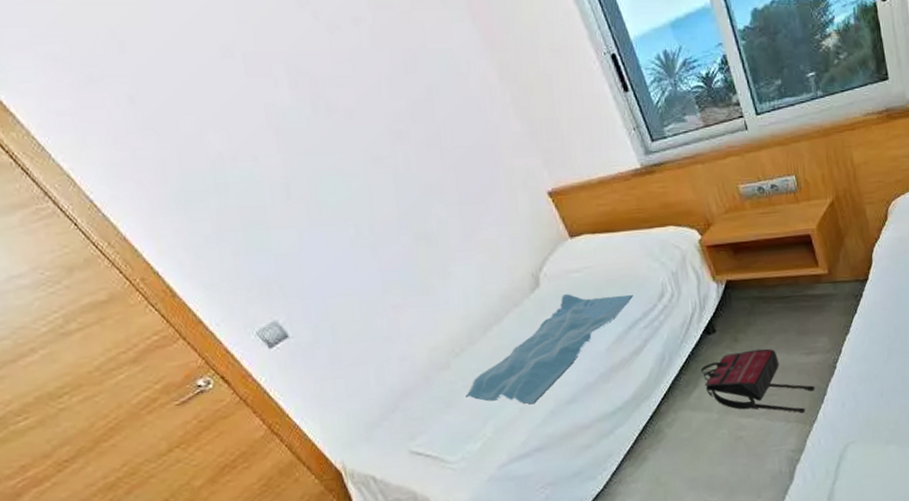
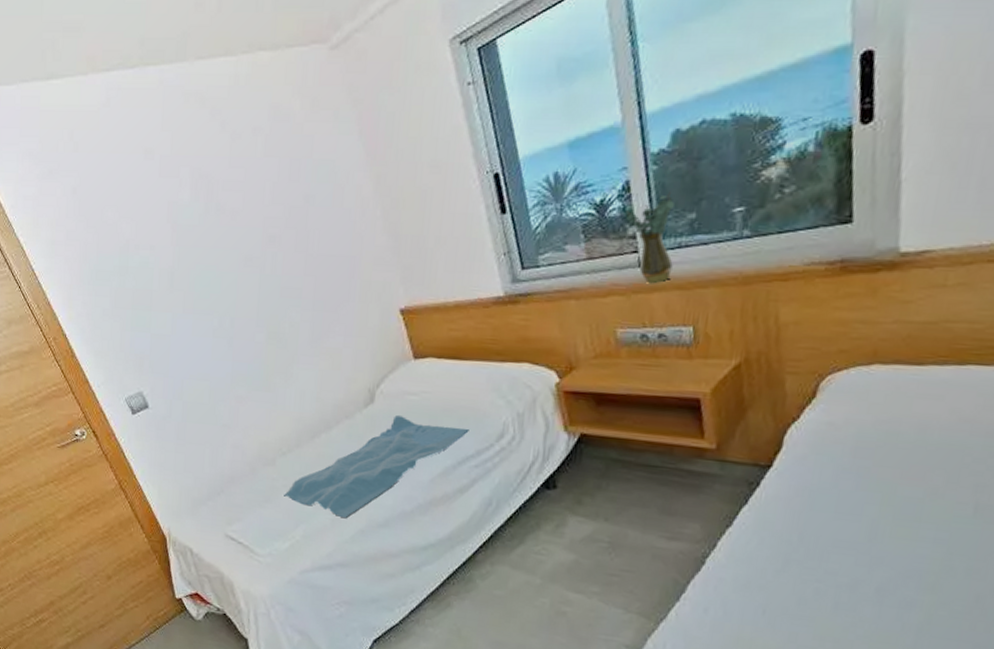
backpack: present [700,348,815,413] -> none [530,515,671,606]
vase: none [728,62,772,143] -> present [625,191,674,284]

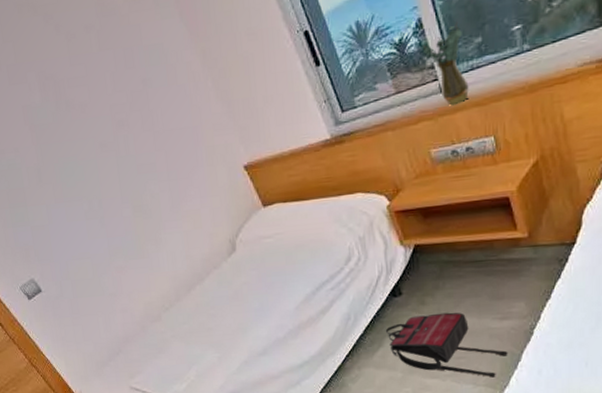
towel: present [285,415,469,519] -> none [175,258,321,354]
backpack: none [530,515,671,606] -> present [385,312,508,378]

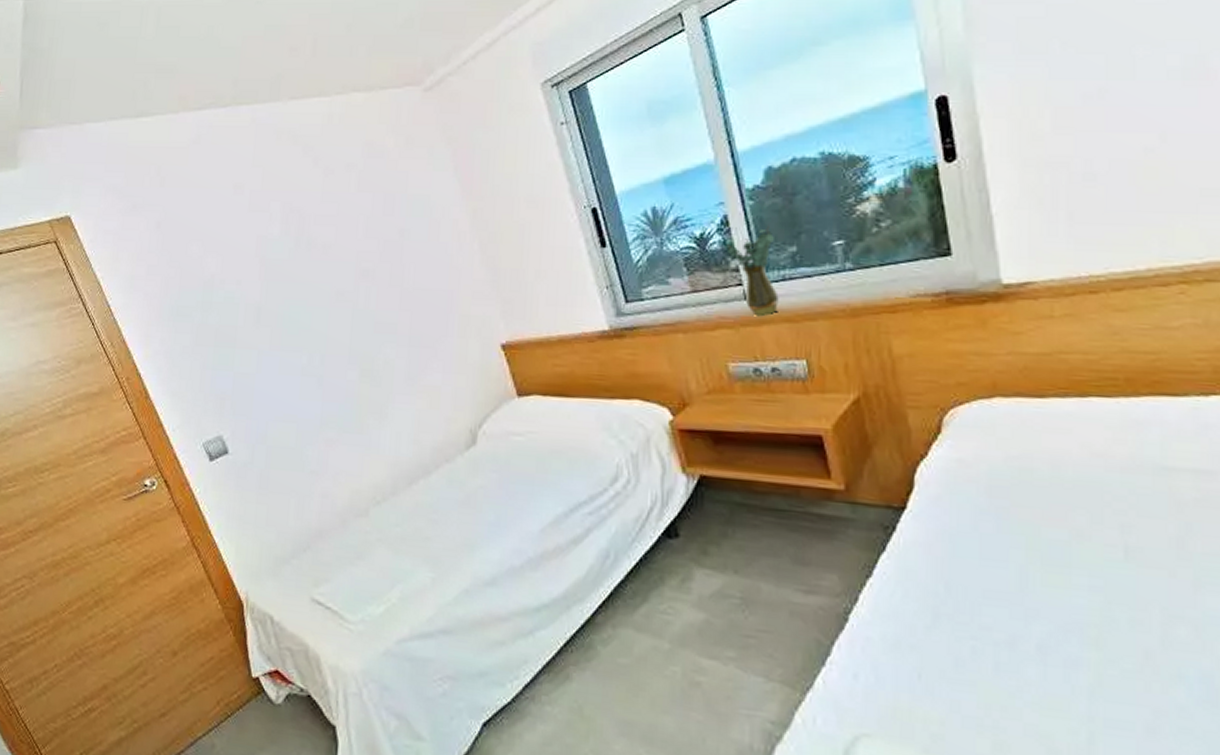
backpack: present [385,312,508,378] -> none [653,568,813,673]

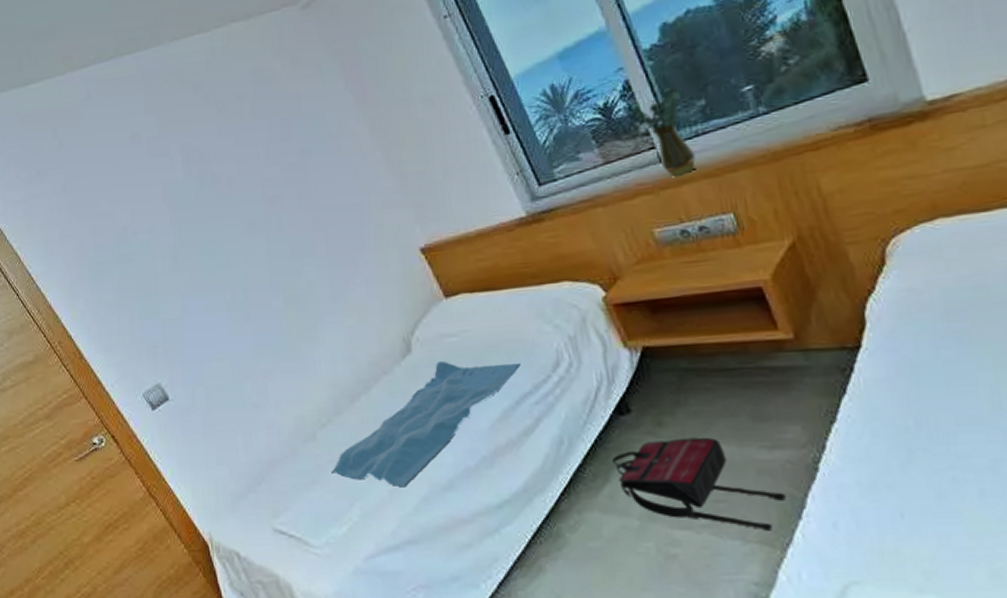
towel: none [380,458,580,577] -> present [333,361,521,488]
backpack: none [653,568,813,673] -> present [611,437,786,531]

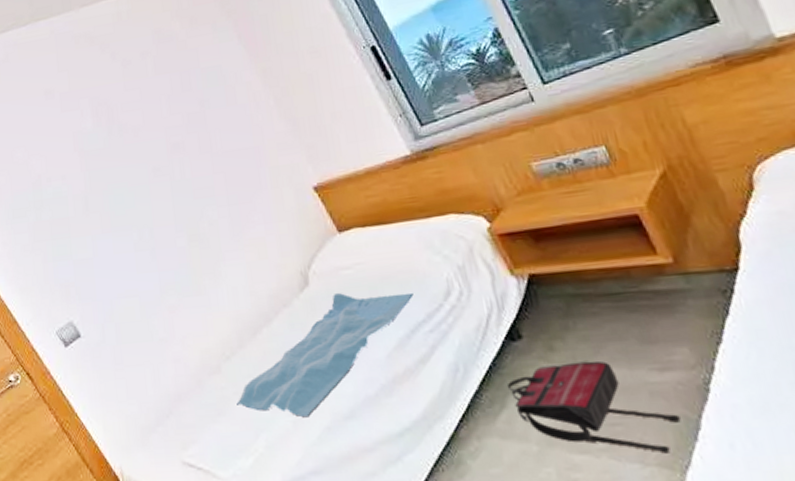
vase: present [632,83,696,178] -> none [503,29,566,115]

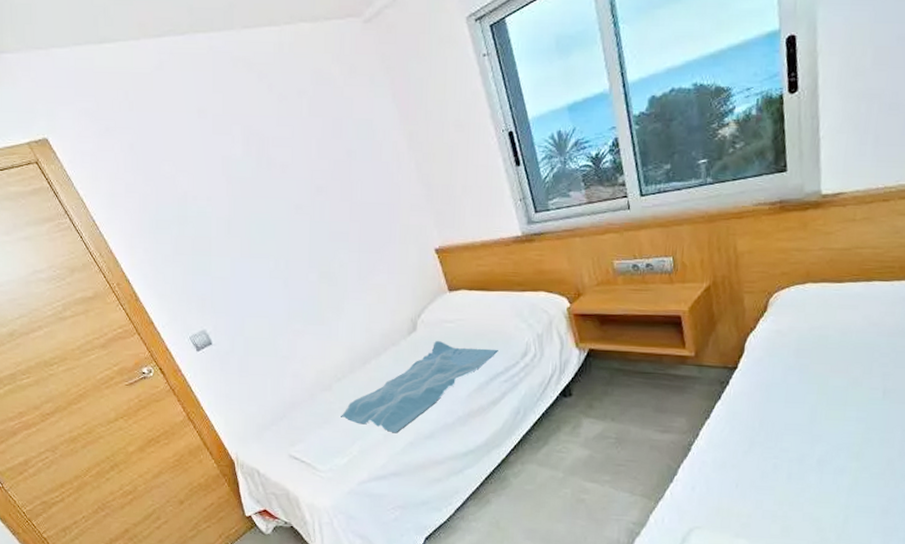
backpack: present [507,361,681,454] -> none [552,418,666,489]

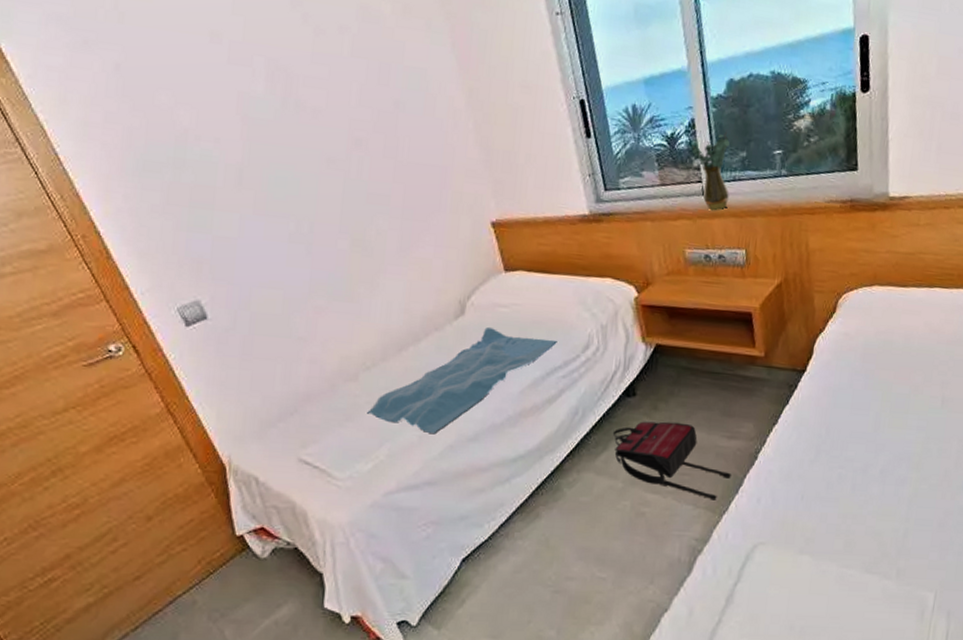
backpack: none [552,418,666,489] -> present [612,421,731,500]
vase: none [616,147,655,223] -> present [691,131,730,211]

